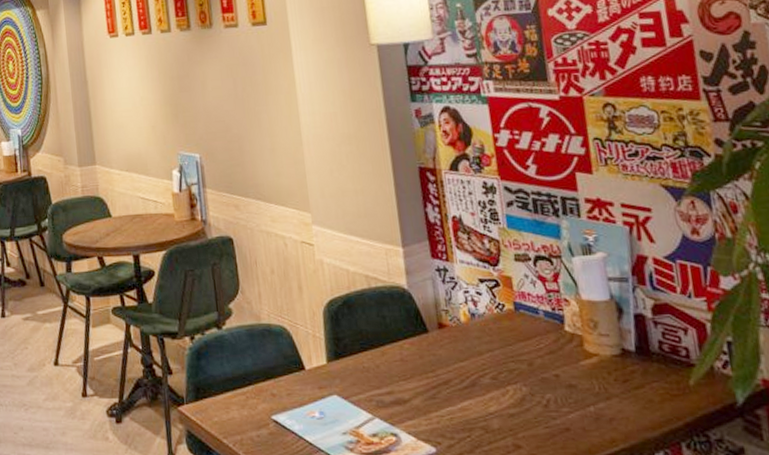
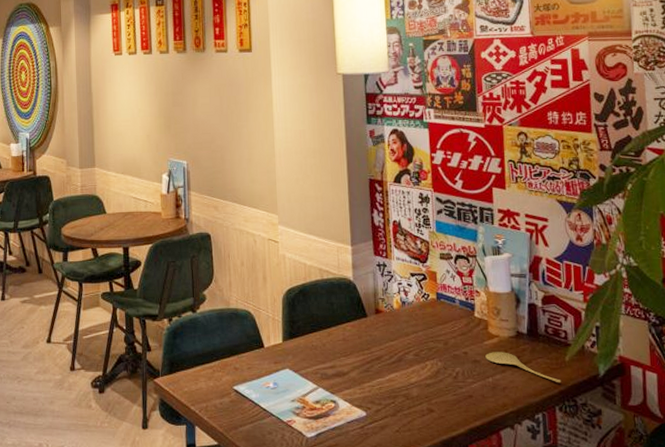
spoon: none [583,374,687,414] -> present [485,352,562,383]

